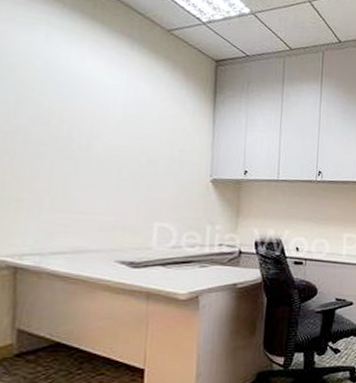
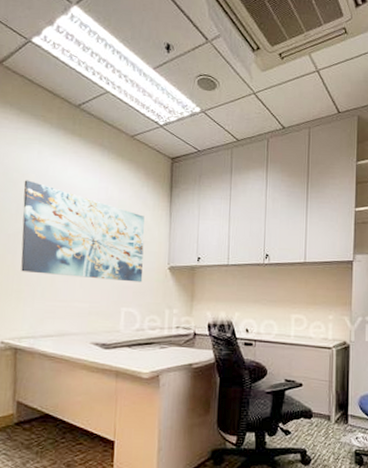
wall art: none [22,67,183,195] -> present [21,180,145,283]

